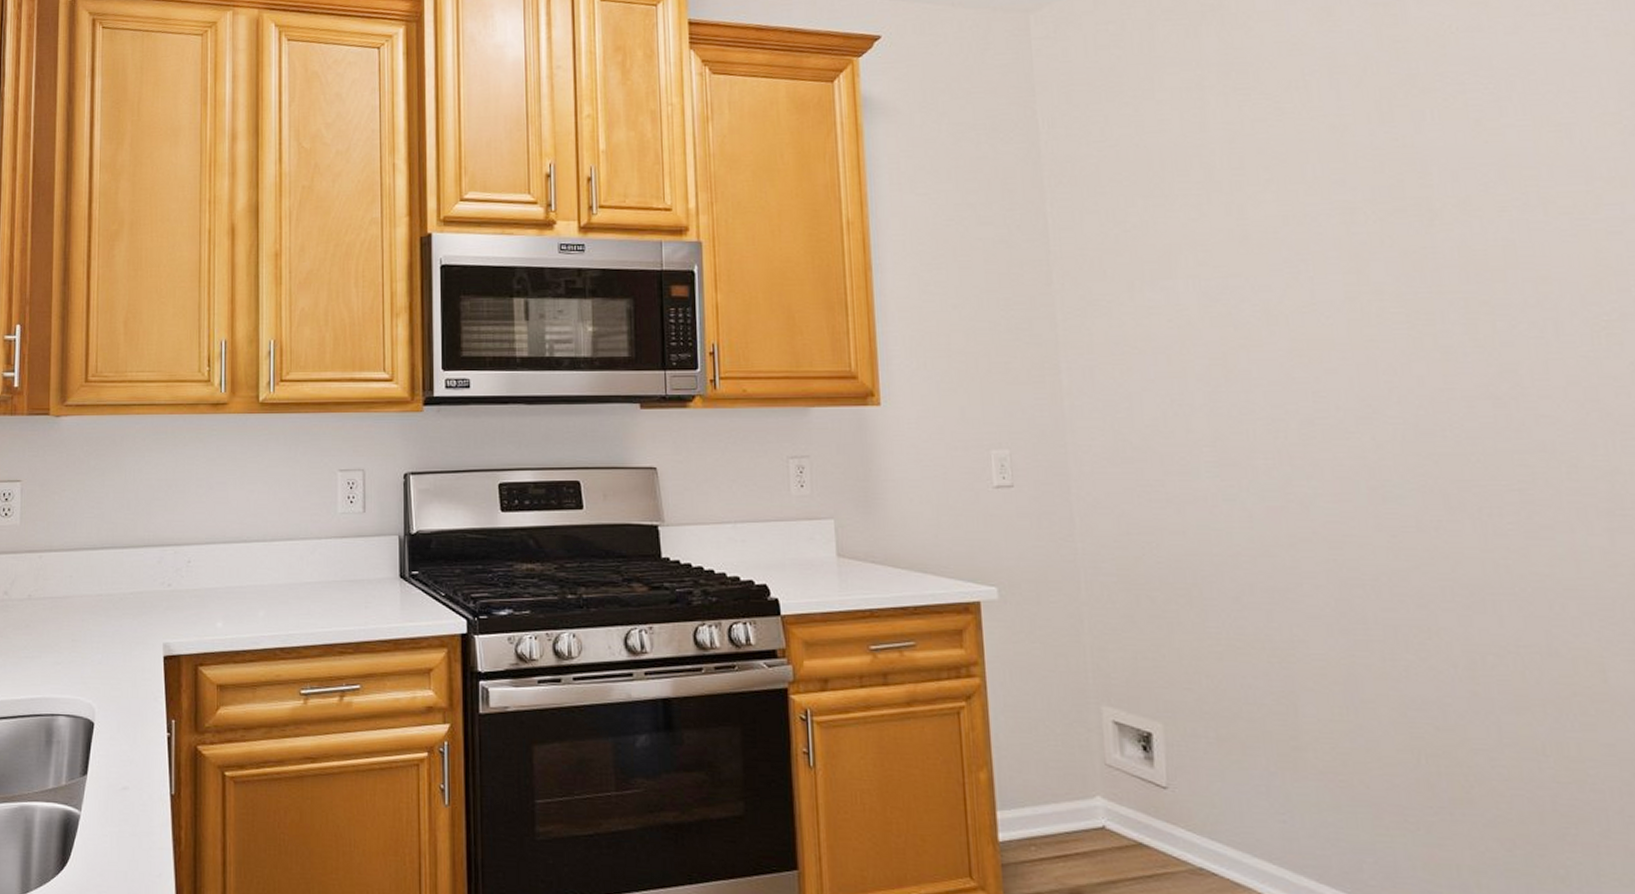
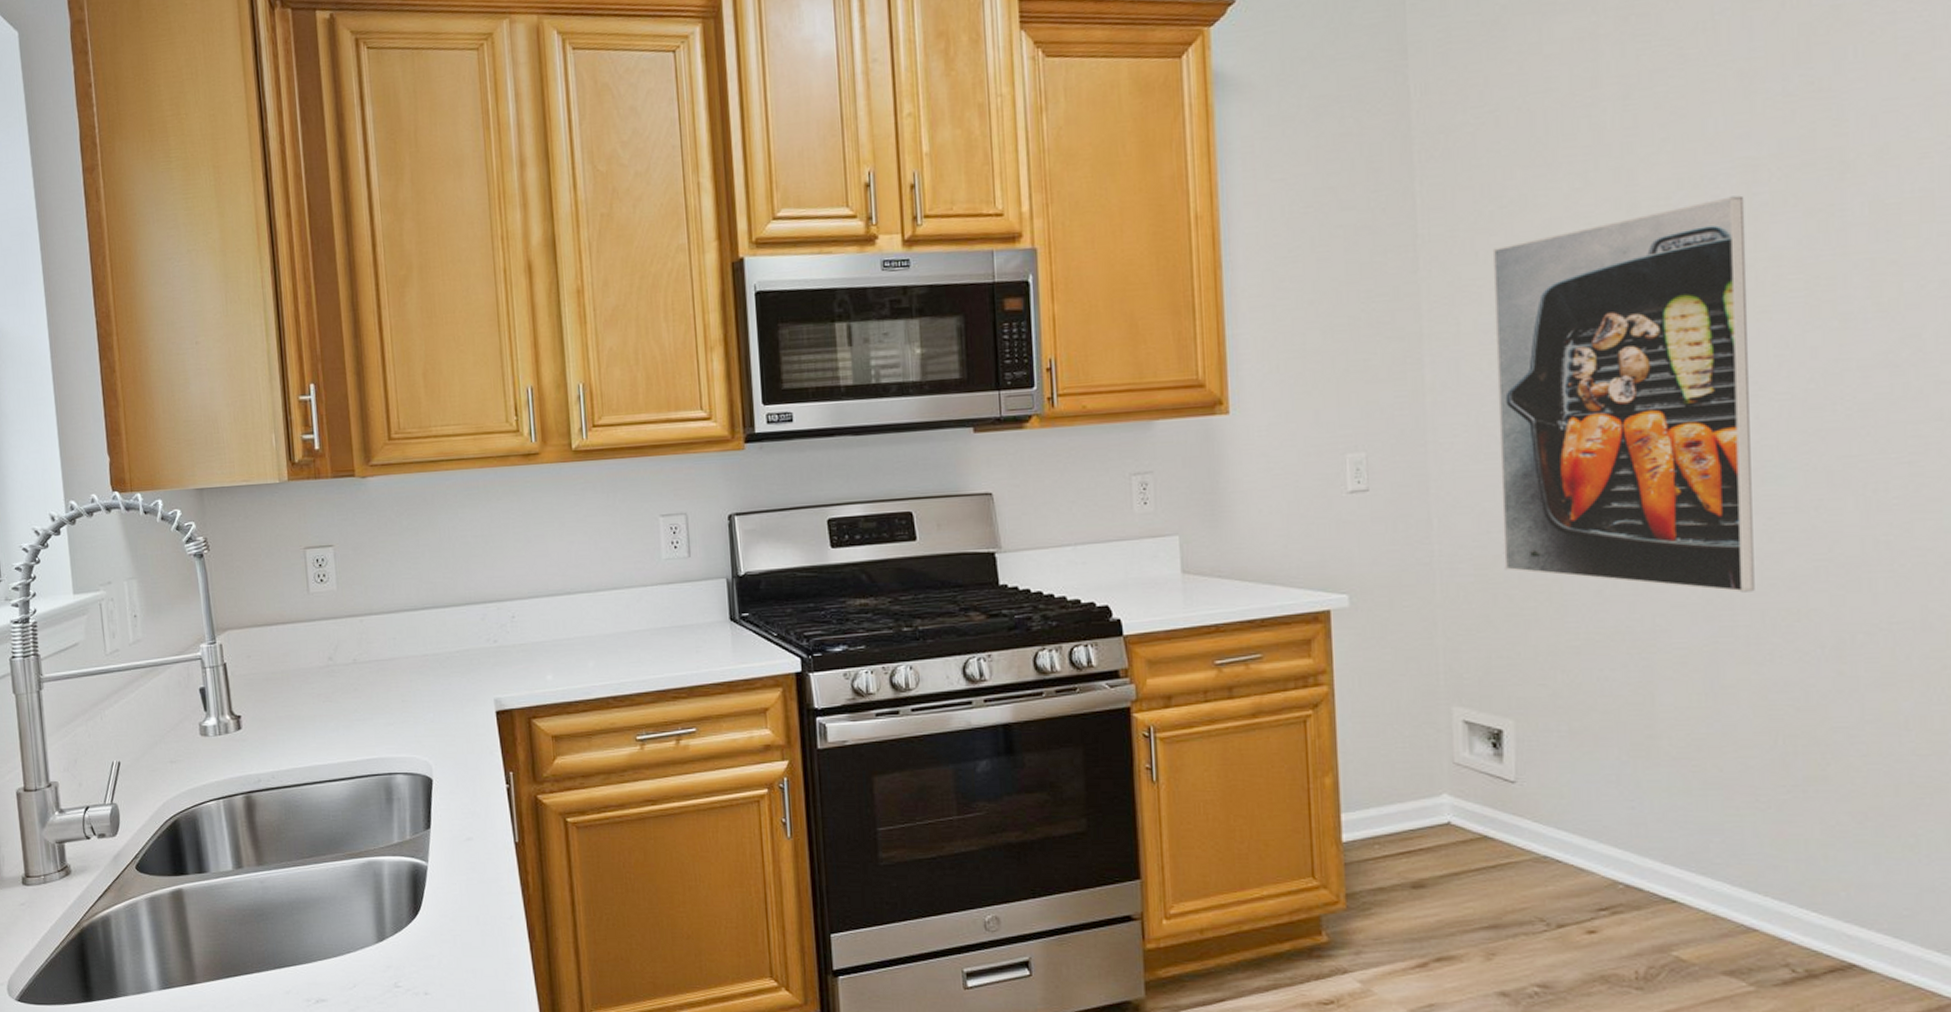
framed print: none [1119,234,1385,607] -> present [1492,195,1755,593]

